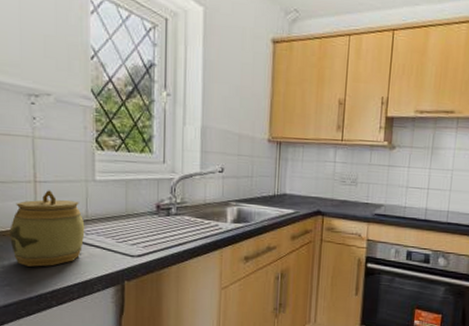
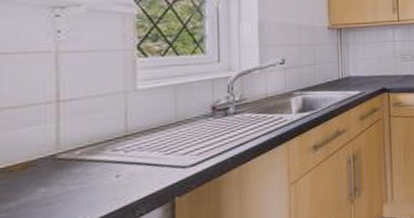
jar: present [9,190,85,267] -> none [20,108,124,204]

